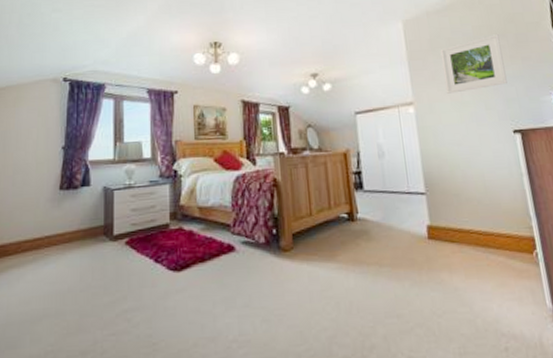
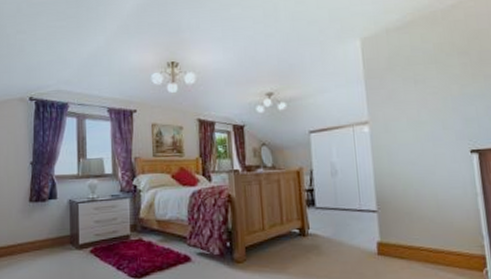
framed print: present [440,34,507,94] -> none [398,52,467,113]

